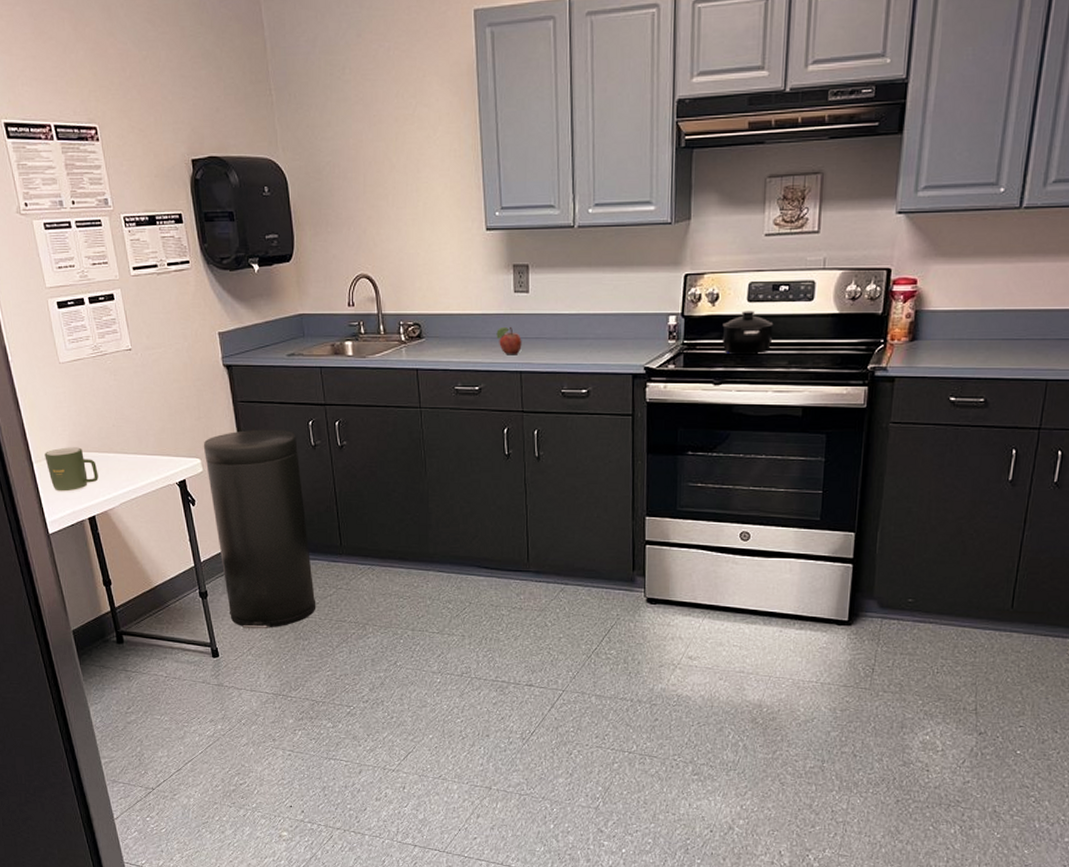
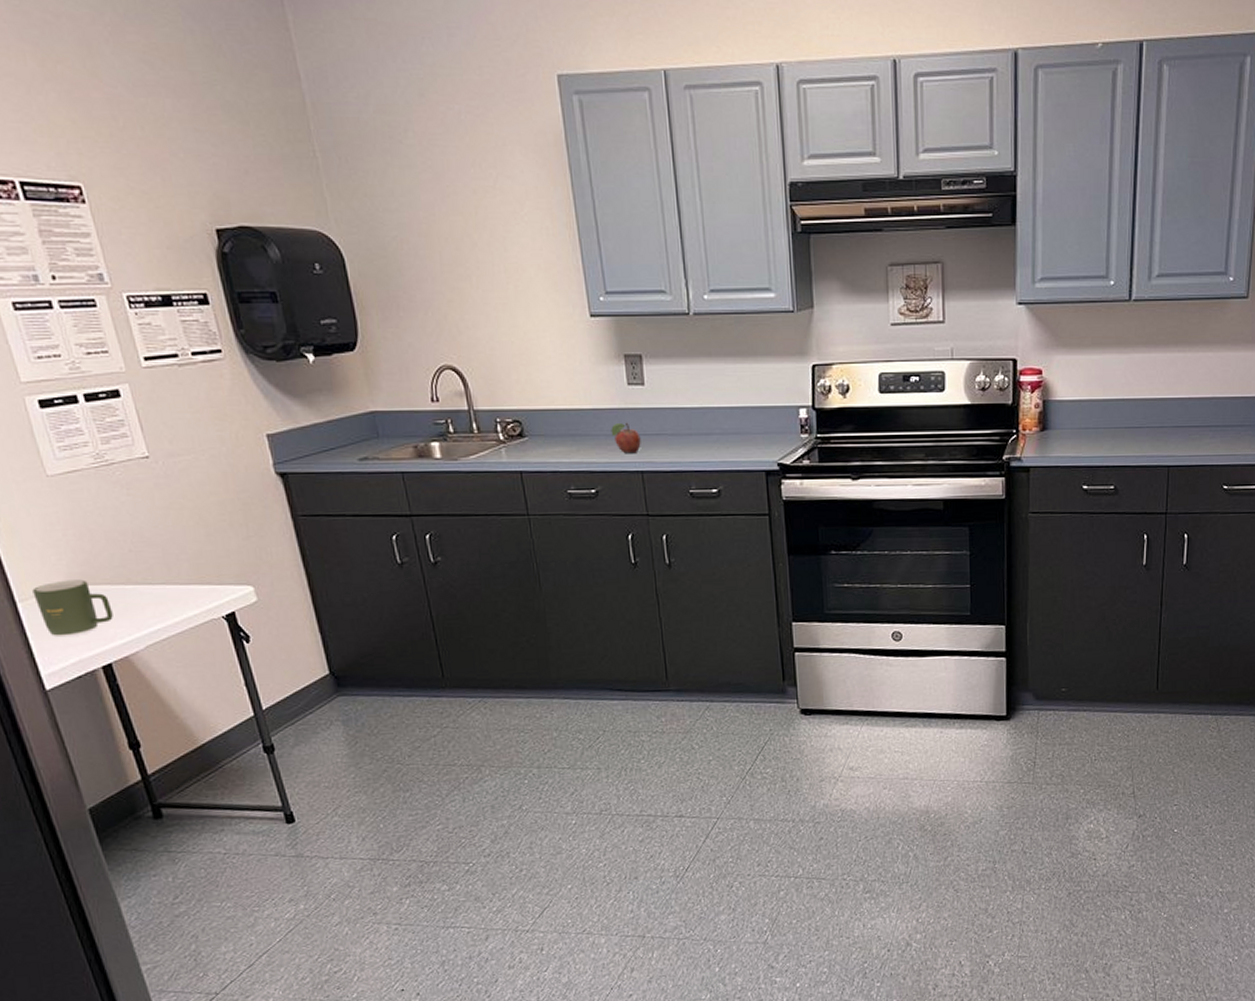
pedal bin: present [203,429,316,629] -> none [255,546,417,786]
saucepan: present [722,311,774,354] -> none [855,402,908,447]

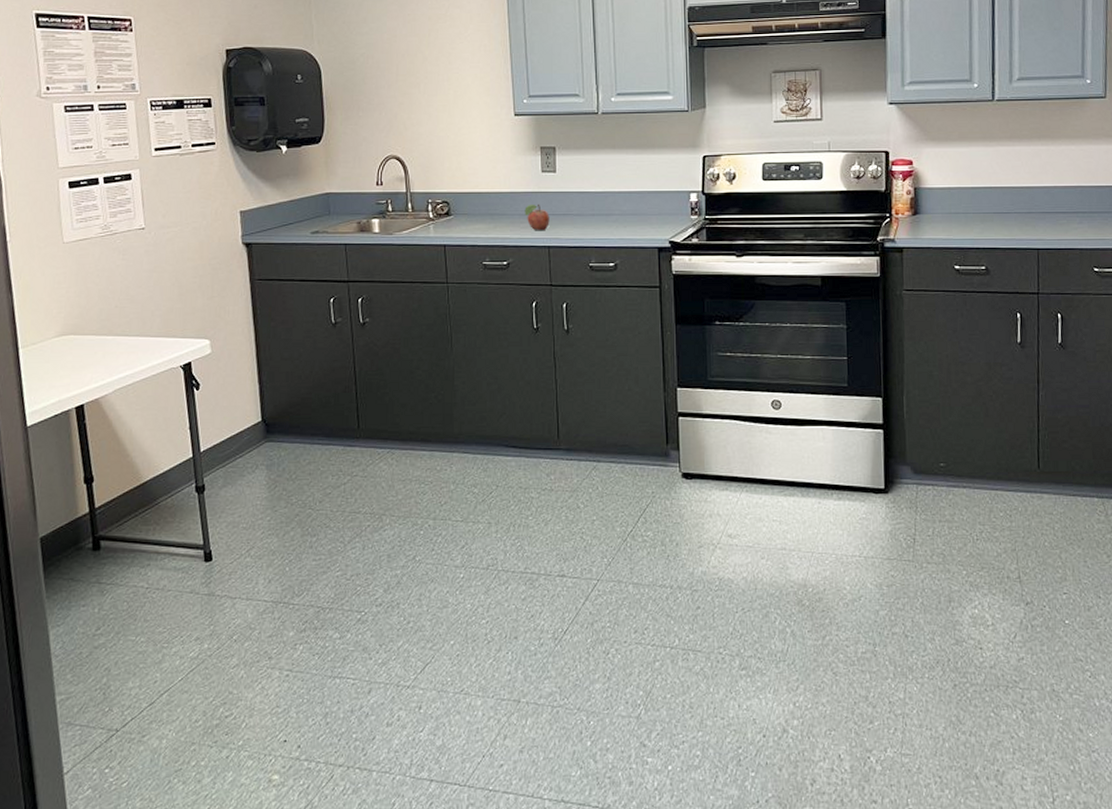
mug: present [32,579,113,638] -> none [33,330,93,380]

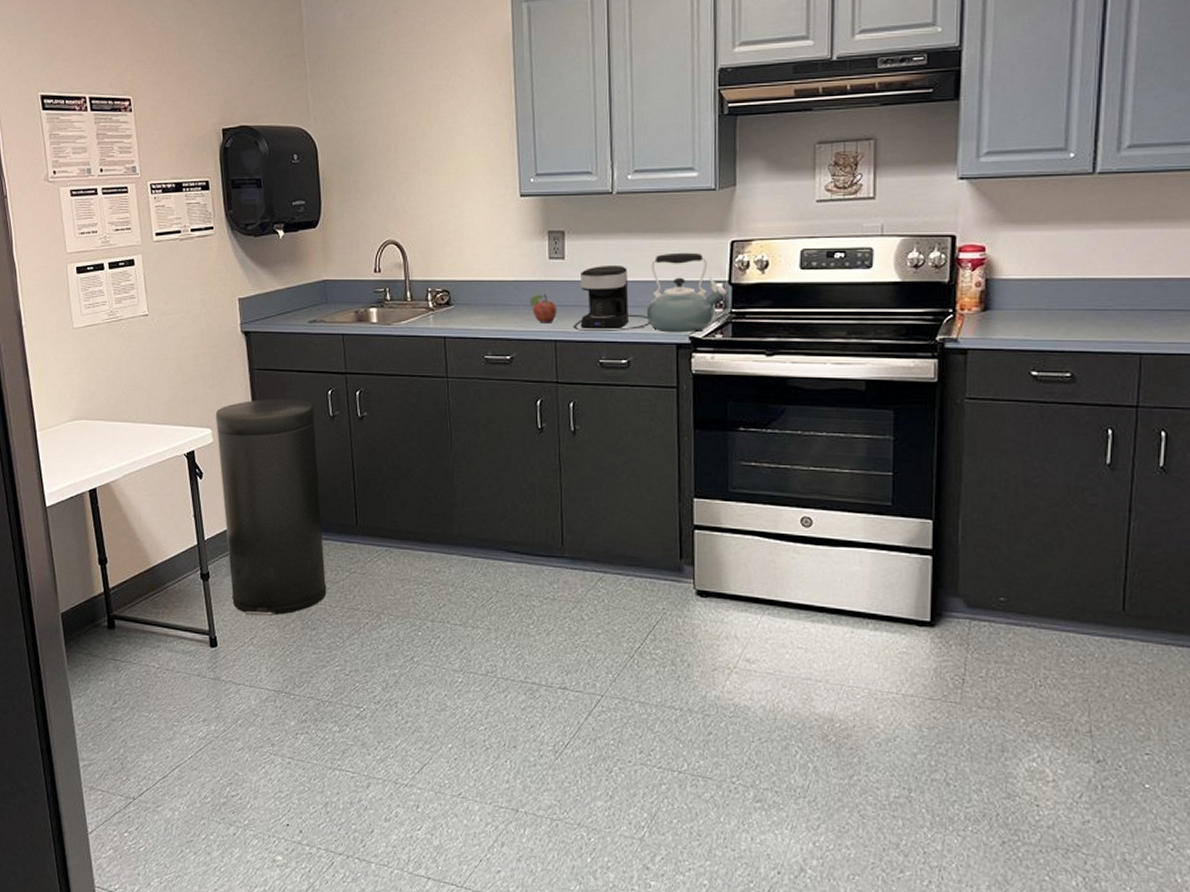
pedal bin: none [213,307,328,527] -> present [215,398,327,617]
coffee maker: none [566,178,634,239] -> present [574,266,650,333]
kettle: none [630,166,701,238] -> present [646,252,728,333]

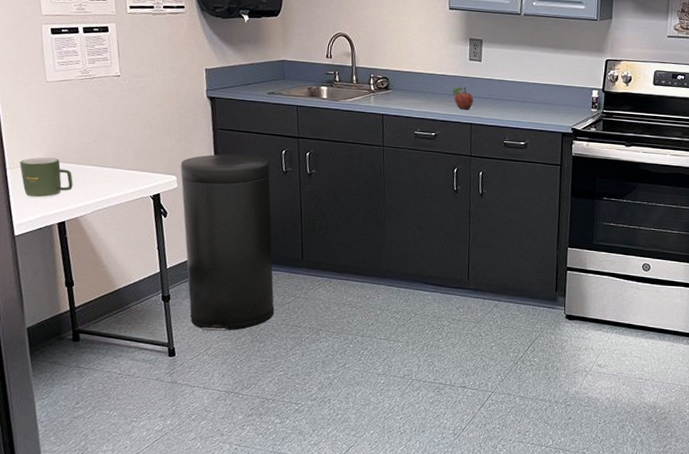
mug: none [49,415,103,463] -> present [20,157,73,199]
coffee maker: present [574,266,650,333] -> none [486,69,544,121]
kettle: present [646,252,728,333] -> none [541,64,601,126]

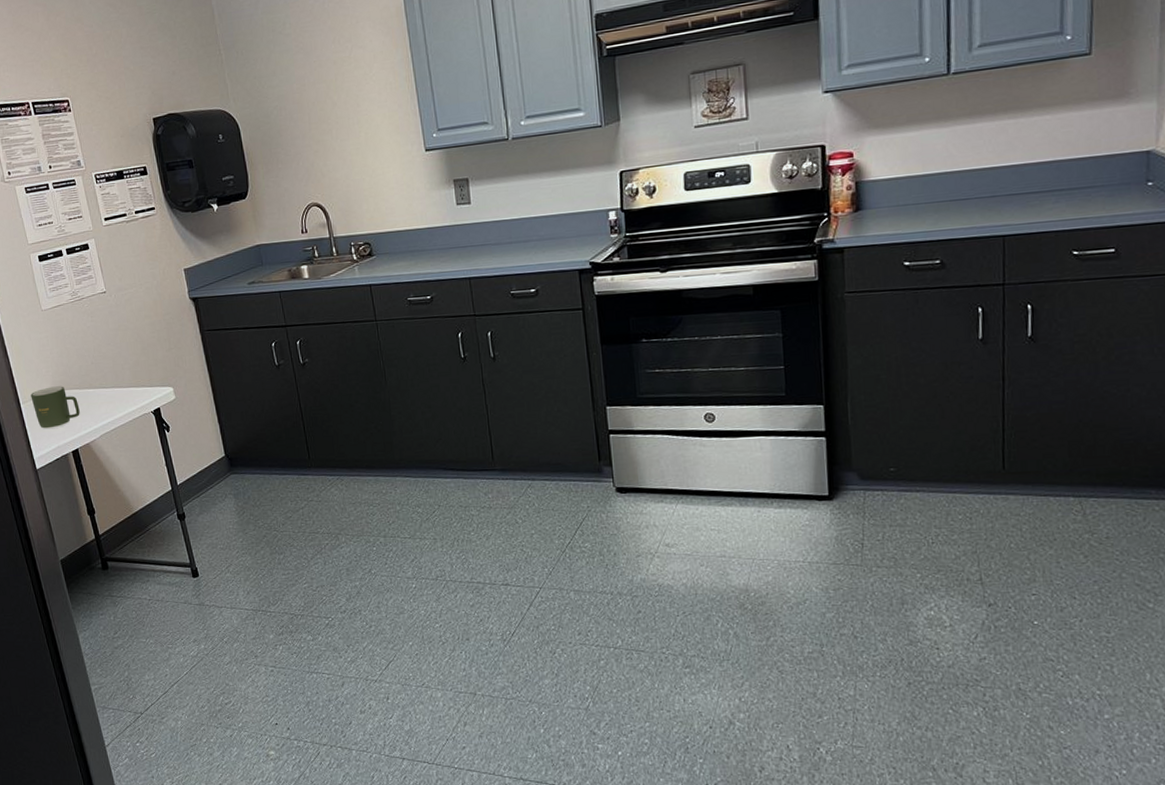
pedal bin: present [180,154,275,332] -> none [174,353,289,547]
fruit: present [452,87,474,110] -> none [443,236,469,263]

